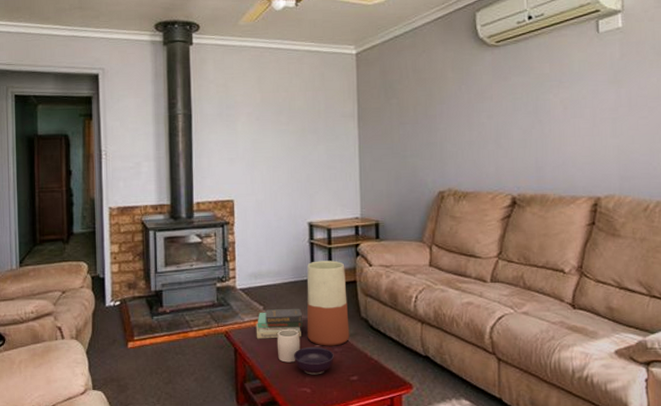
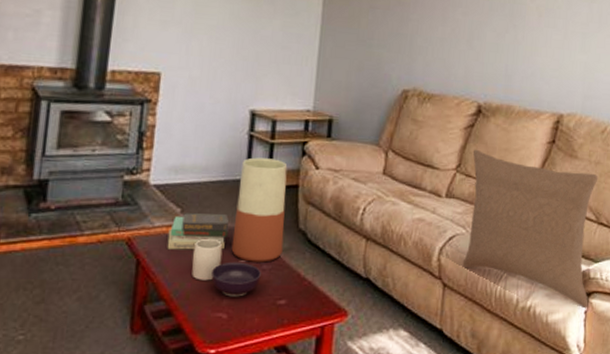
pillow: none [512,237,649,376] -> present [463,149,599,308]

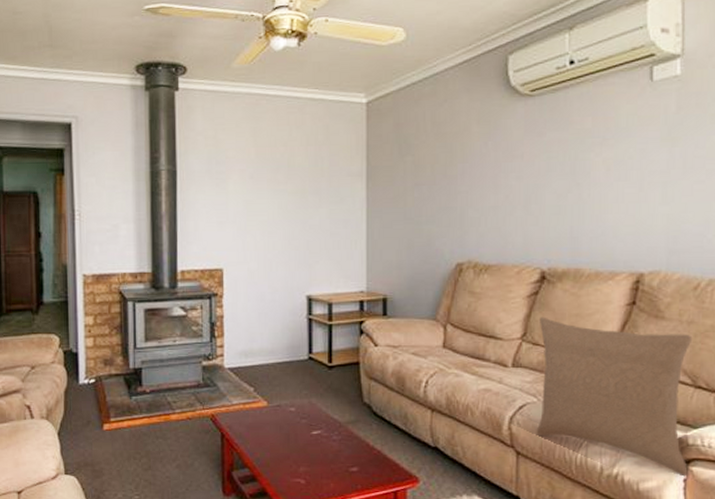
books: present [167,213,229,250] -> none [245,391,298,424]
mug: present [191,238,223,281] -> none [268,413,295,451]
bowl: present [211,261,261,297] -> none [287,433,332,465]
vase: present [231,157,288,263] -> none [302,339,350,434]

